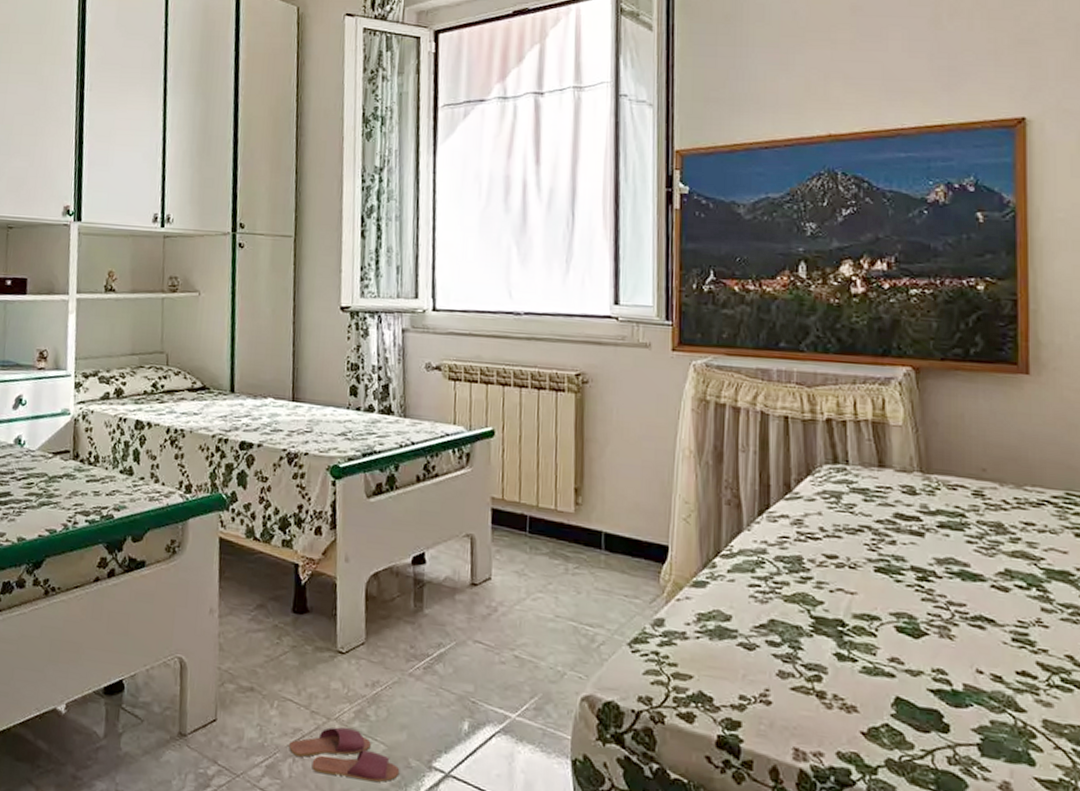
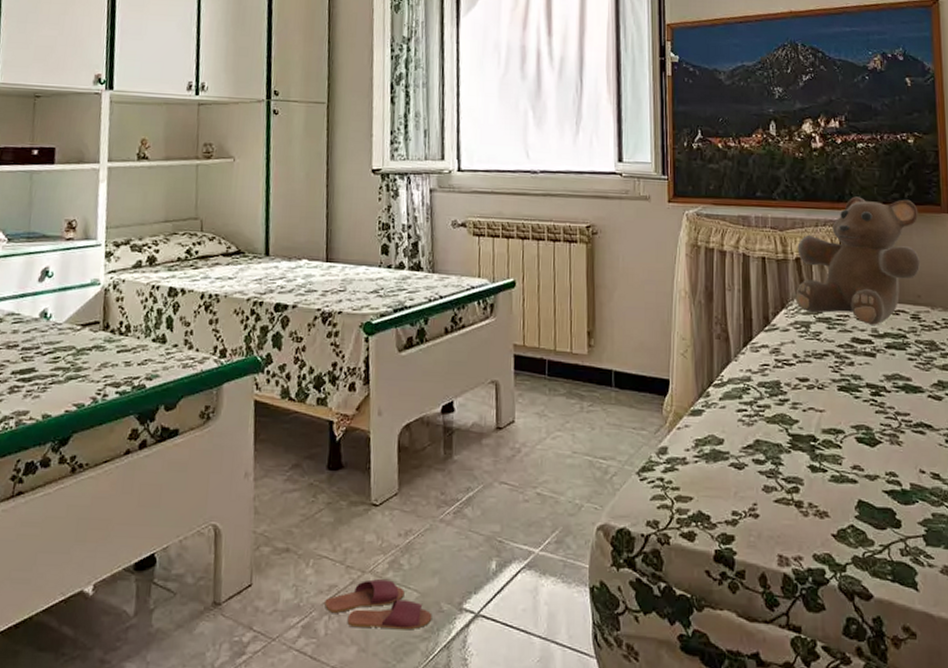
teddy bear: none [824,351,988,500] -> present [795,196,921,325]

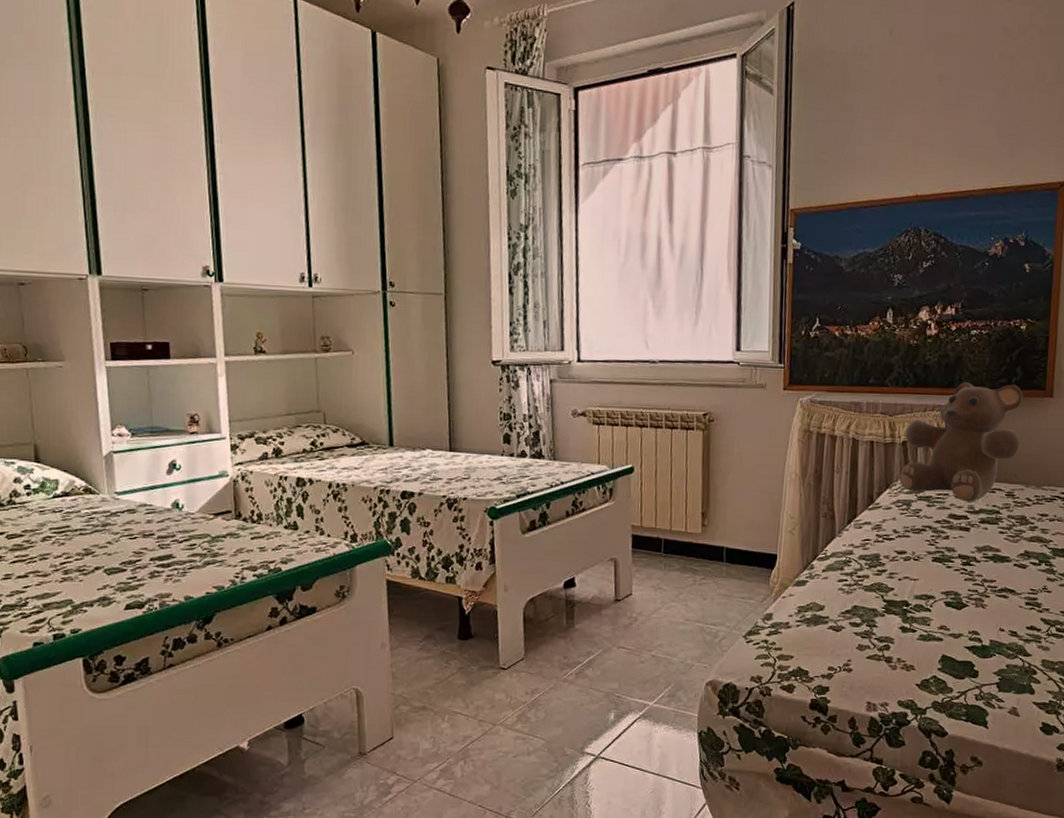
slippers: present [325,578,432,630] -> none [460,729,557,771]

